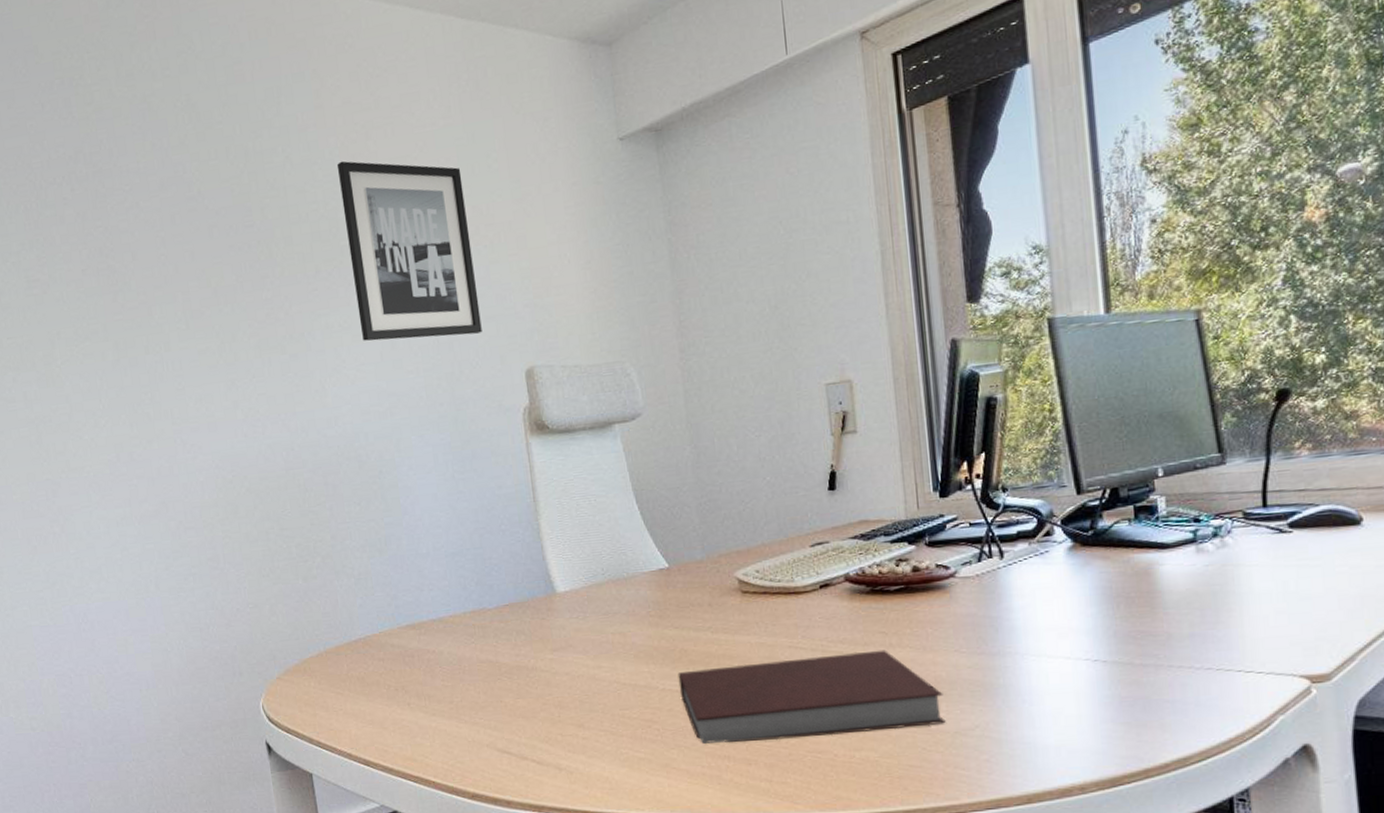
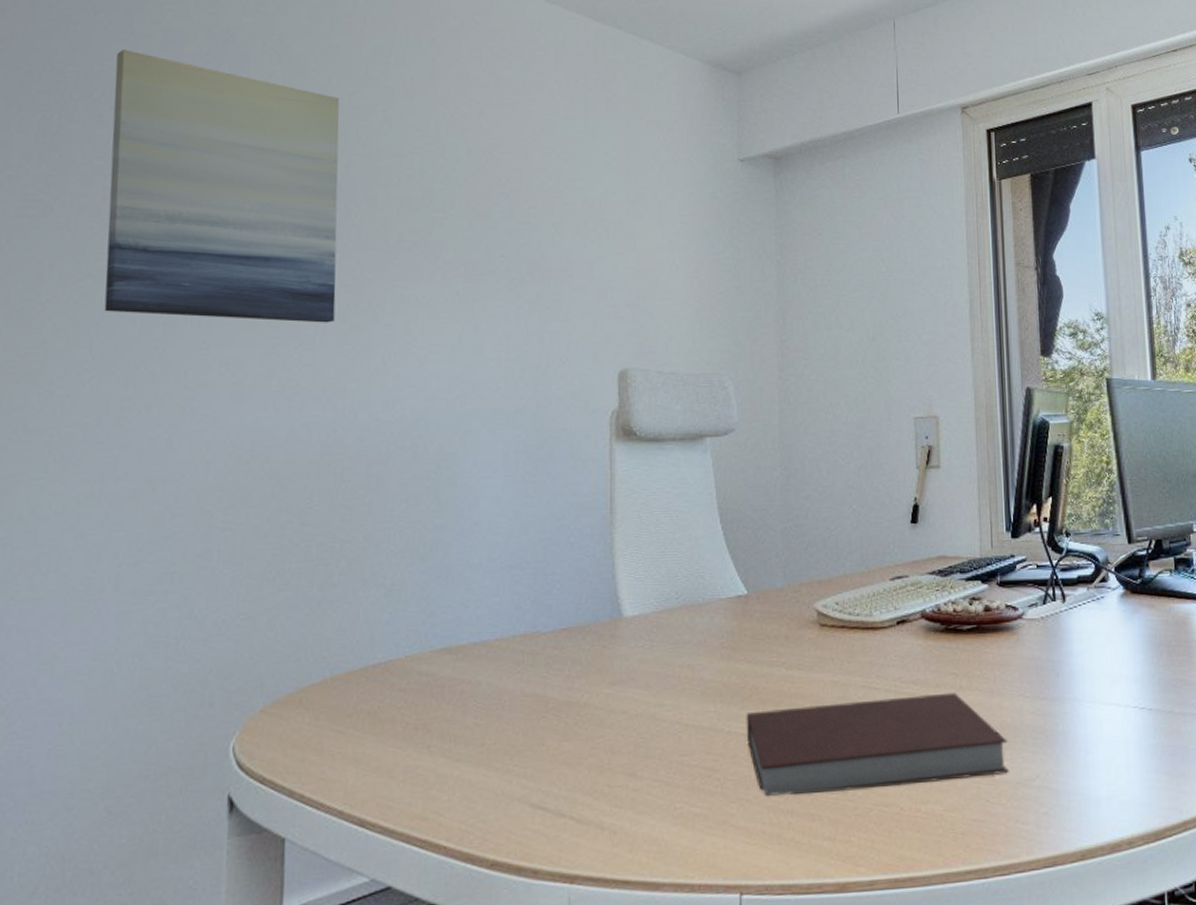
wall art: none [66,134,276,367] -> present [104,49,339,323]
wall art: present [336,161,482,341] -> none [440,132,578,328]

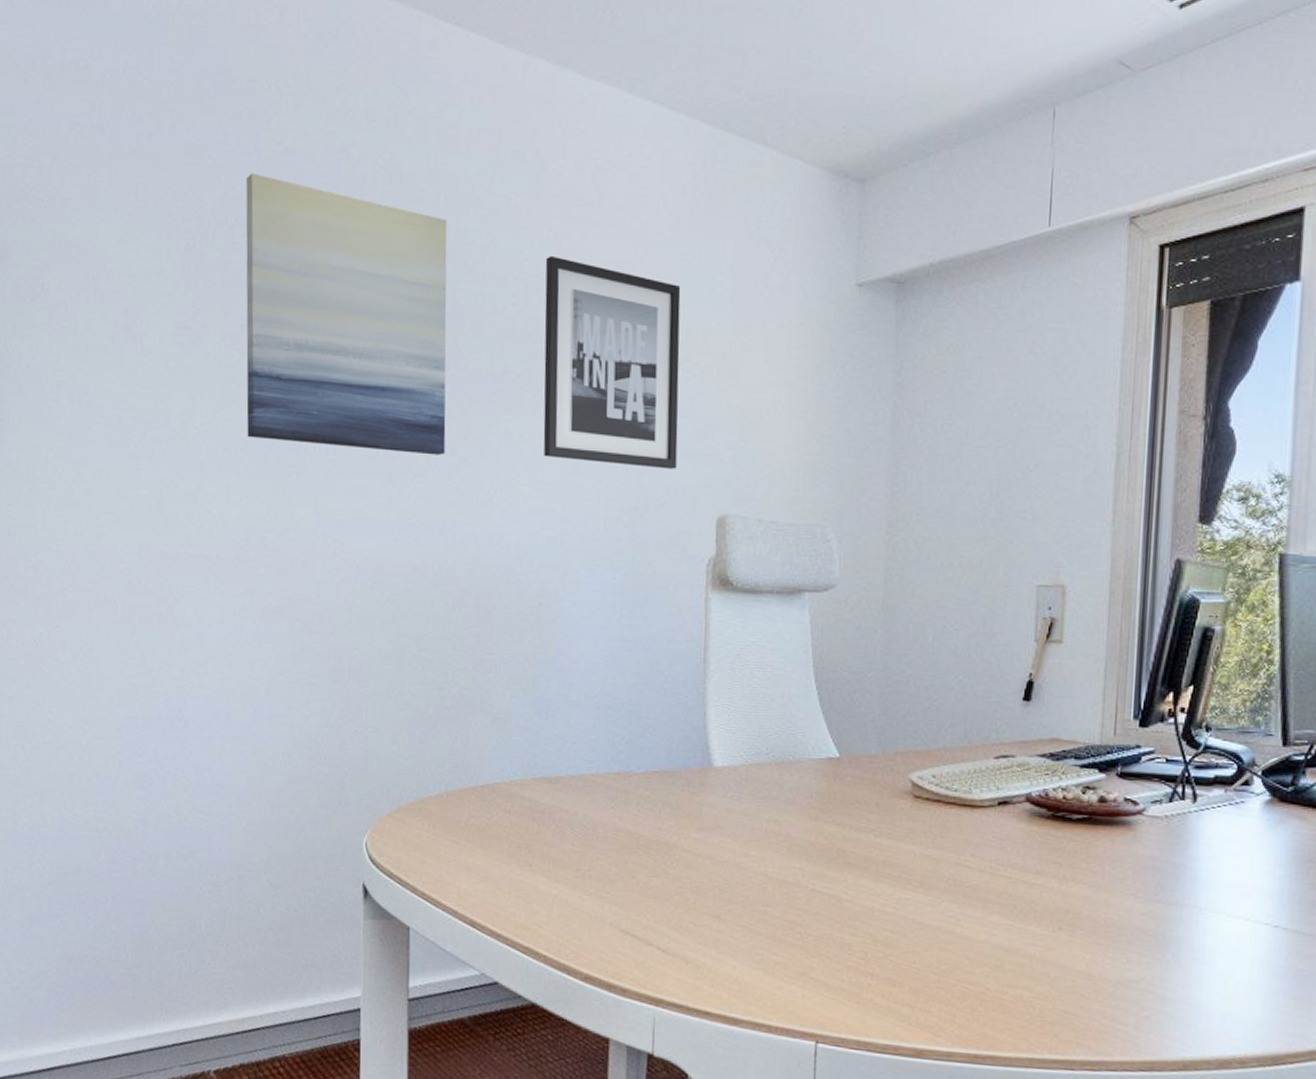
wall art: none [440,132,578,328] -> present [543,255,681,469]
notebook: present [746,692,1009,796] -> none [830,873,1112,972]

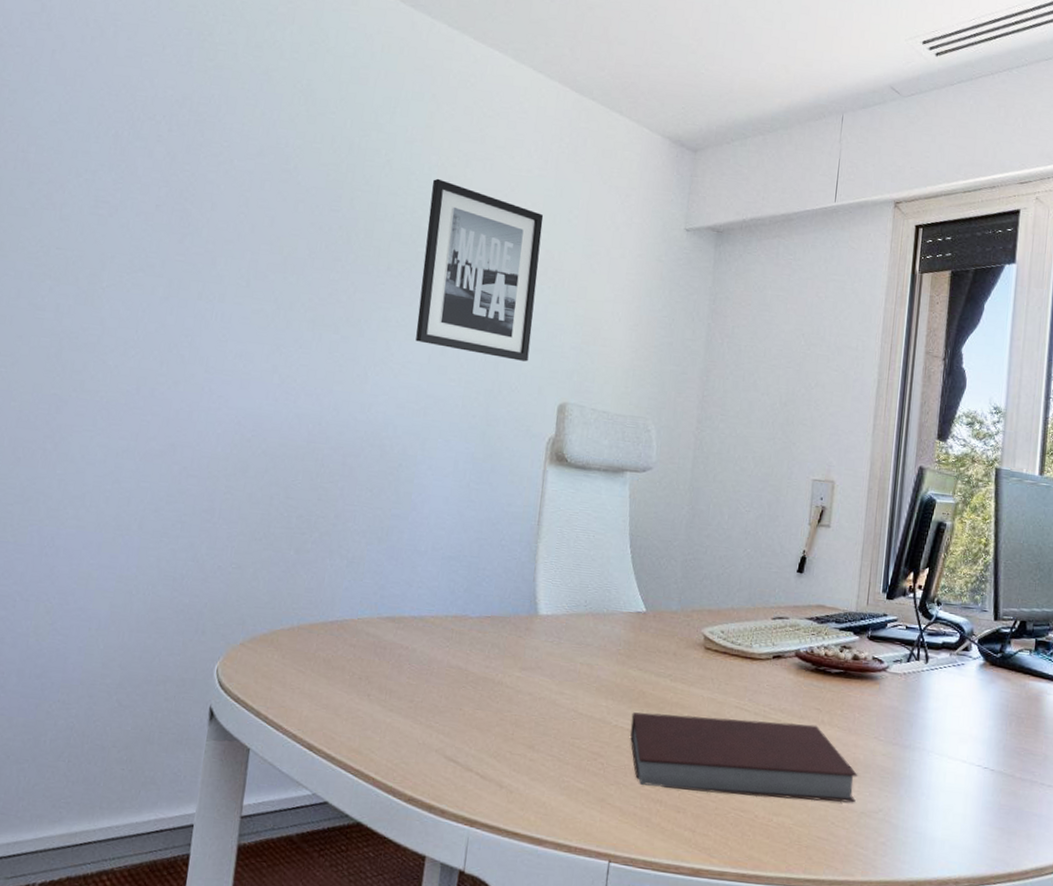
wall art: present [246,173,447,455] -> none [150,81,351,332]
notebook: none [830,873,1112,972] -> present [630,712,858,803]

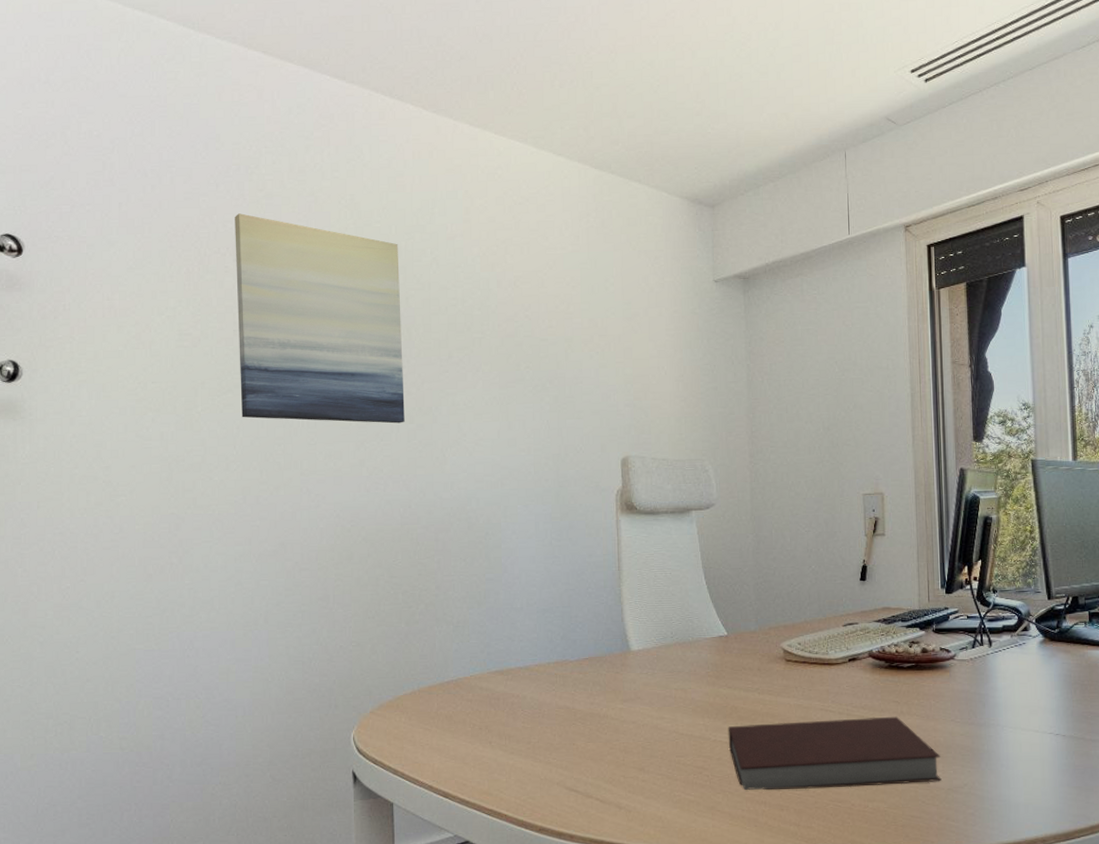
wall art: none [150,81,351,332] -> present [235,213,405,424]
wall art: present [415,178,544,362] -> none [477,268,588,424]

